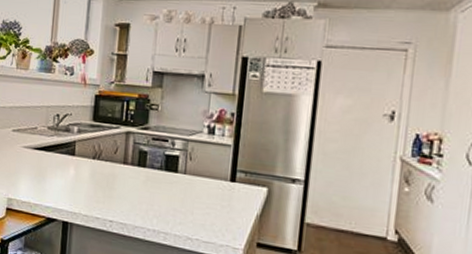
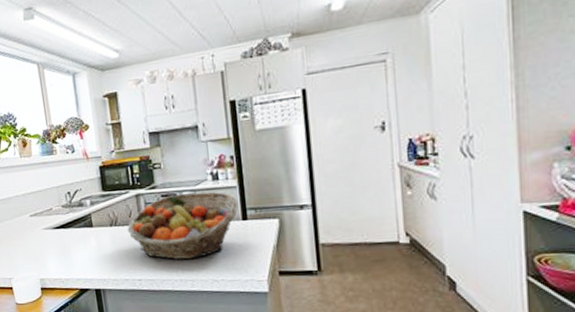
fruit basket: none [109,139,230,211] -> present [127,191,239,260]

